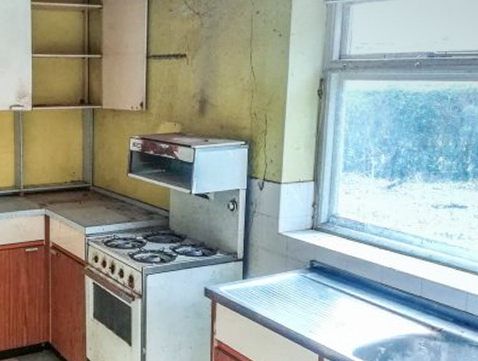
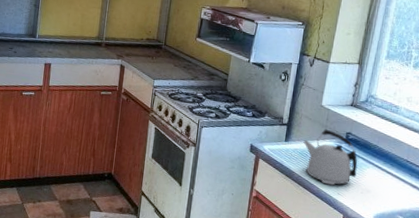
kettle: none [262,259,327,323] -> present [302,129,358,186]

